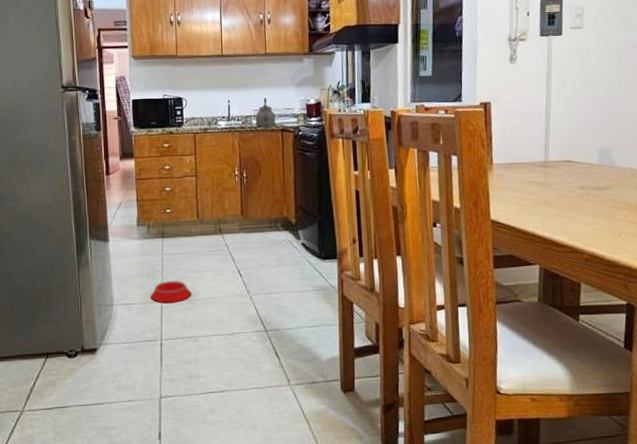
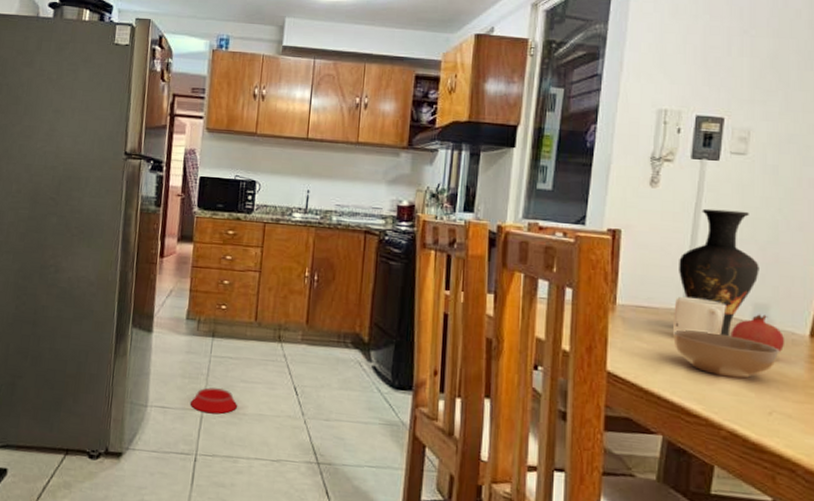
kettle: present [255,97,276,126] -> none [335,191,360,226]
vase: none [538,75,601,179] -> present [679,208,759,337]
mug: none [538,150,579,184] -> present [673,296,726,336]
bowl: none [540,177,622,211] -> present [673,329,779,379]
fruit: none [583,157,626,185] -> present [730,314,785,352]

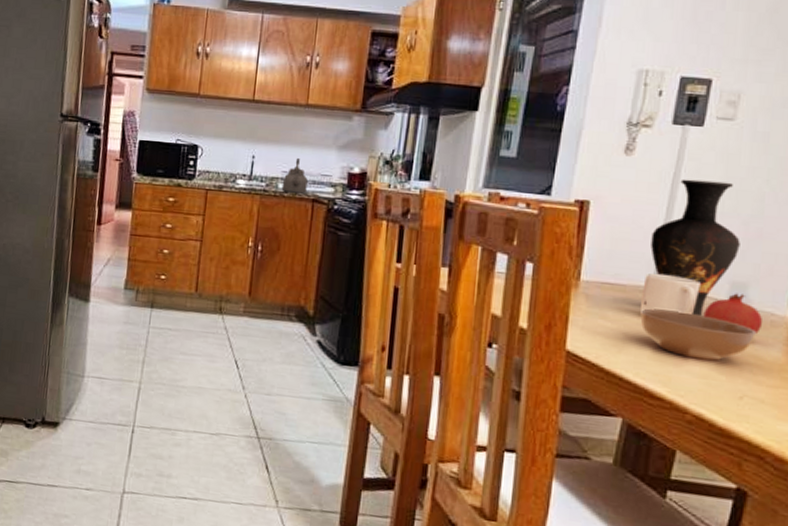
pet bowl: present [191,387,237,415] -> none [128,359,176,386]
kettle: none [335,191,360,226] -> present [281,157,308,194]

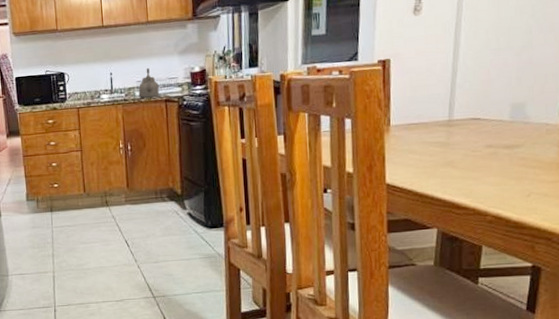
mug: present [640,272,701,315] -> none [441,107,487,144]
bowl: present [640,308,756,361] -> none [442,135,535,171]
vase: present [650,179,740,317] -> none [443,22,516,137]
fruit: present [703,293,763,333] -> none [492,112,540,142]

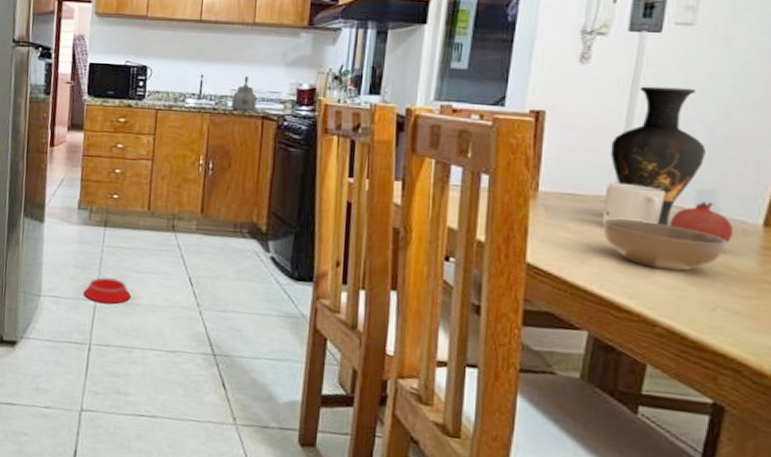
pet bowl: none [43,251,81,273] -> present [84,277,131,305]
mug: none [441,107,487,144] -> present [603,182,665,226]
bowl: none [442,135,535,171] -> present [603,218,726,272]
vase: none [443,22,516,137] -> present [611,86,706,226]
fruit: none [492,112,540,142] -> present [669,201,734,243]

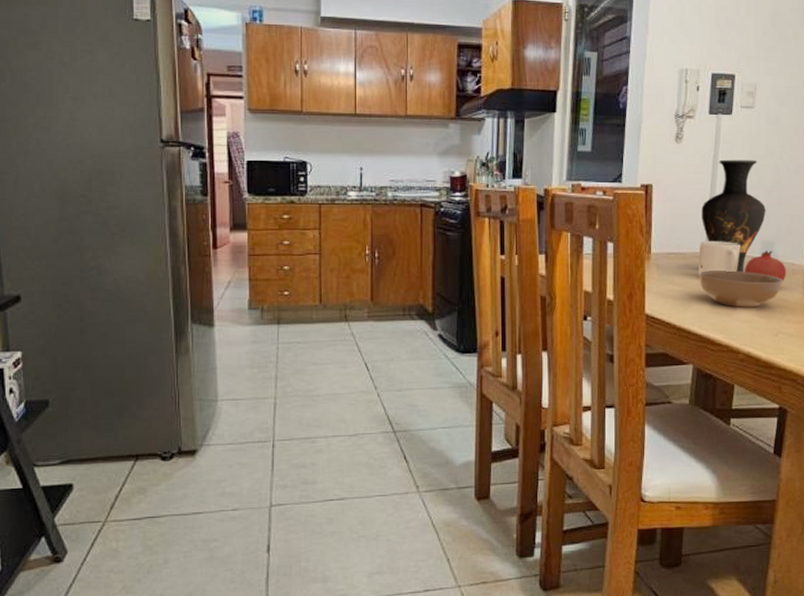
pet bowl: present [84,277,131,305] -> none [263,373,310,400]
kettle: present [231,75,257,111] -> none [391,166,414,200]

